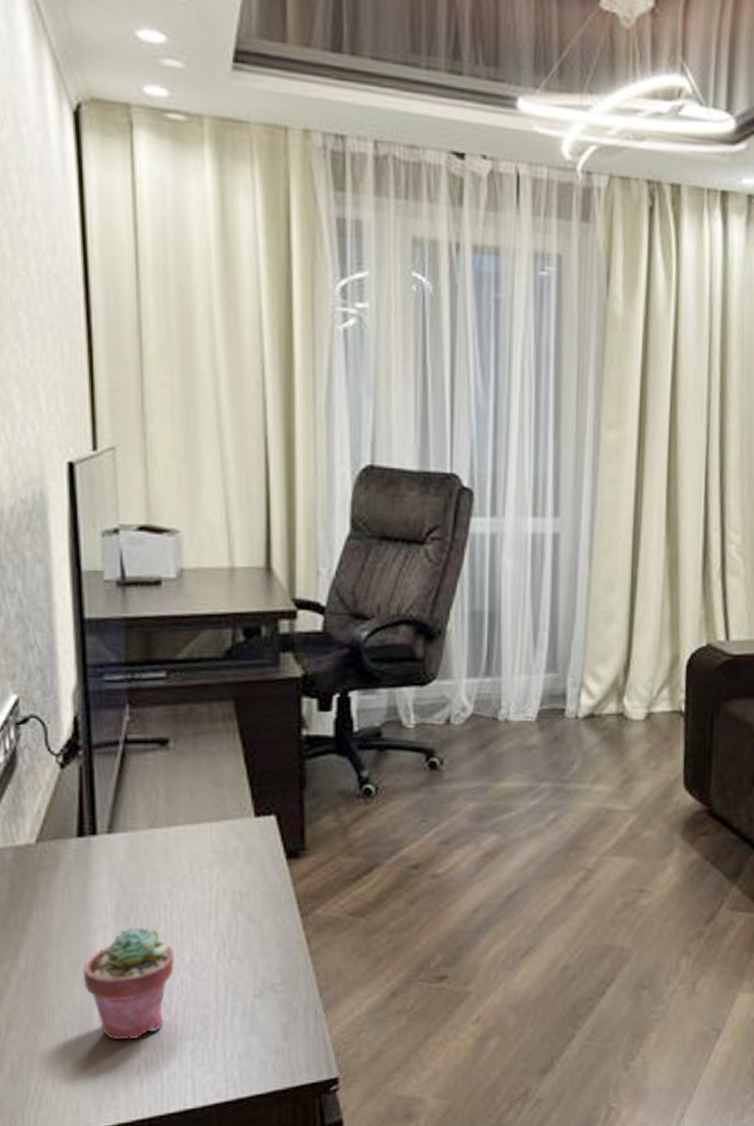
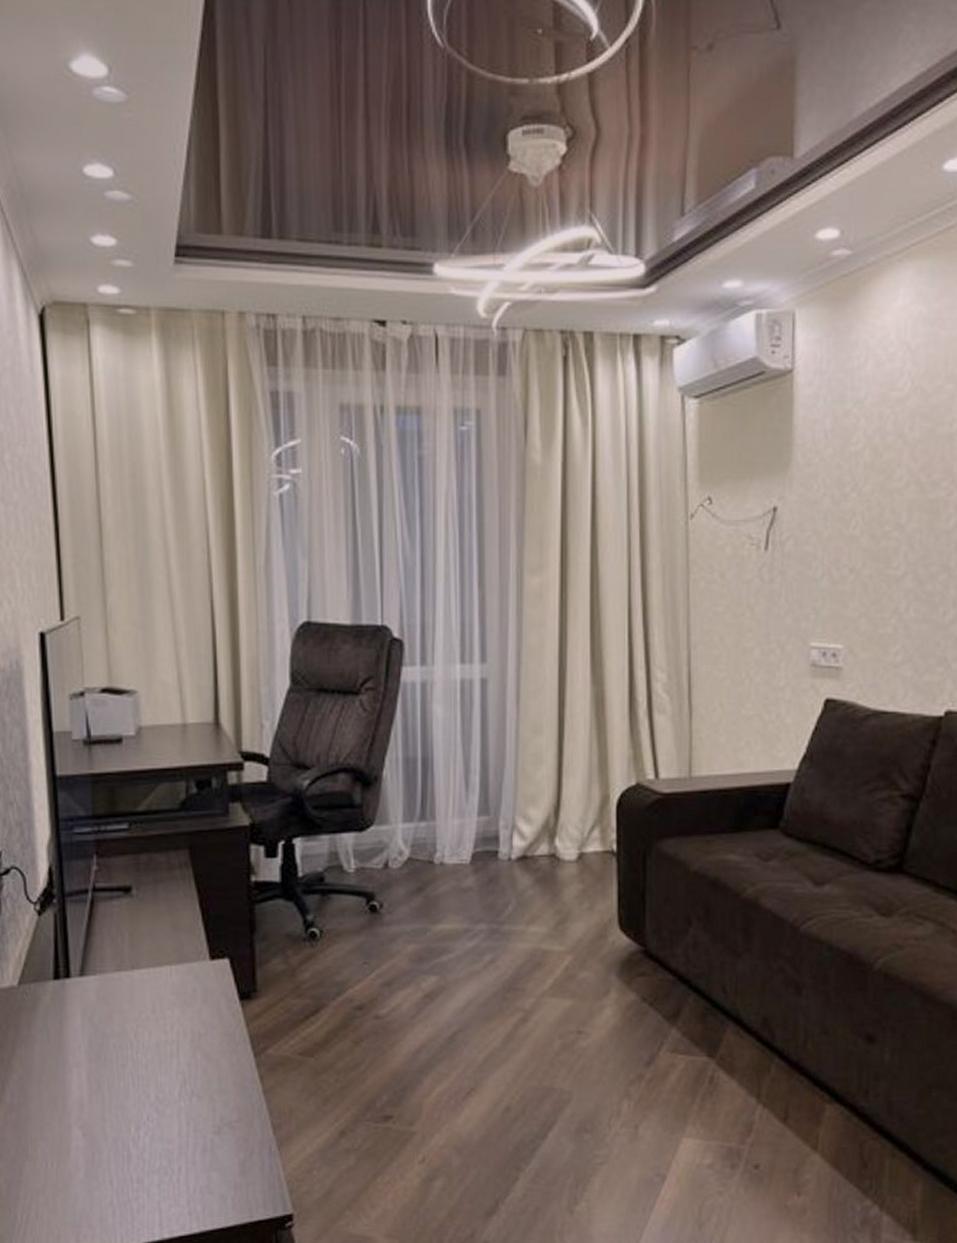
potted succulent: present [82,927,175,1040] -> none [60,1065,142,1173]

